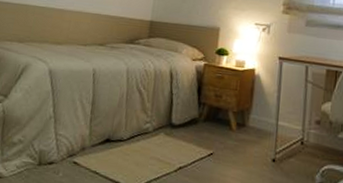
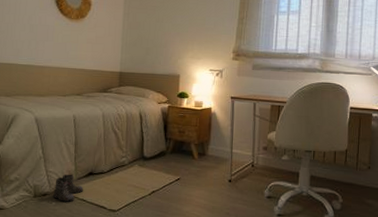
boots: none [60,139,97,174] -> present [53,174,83,202]

